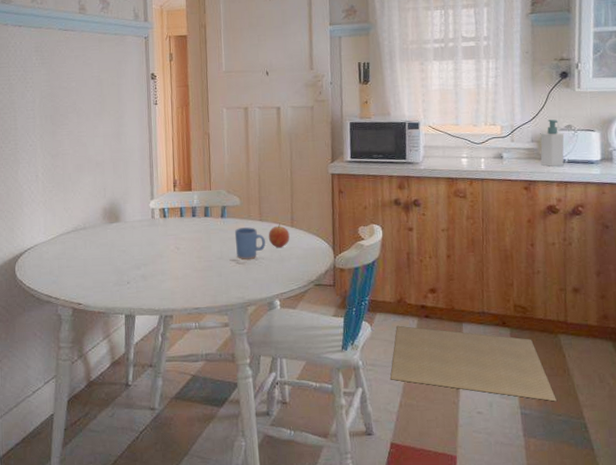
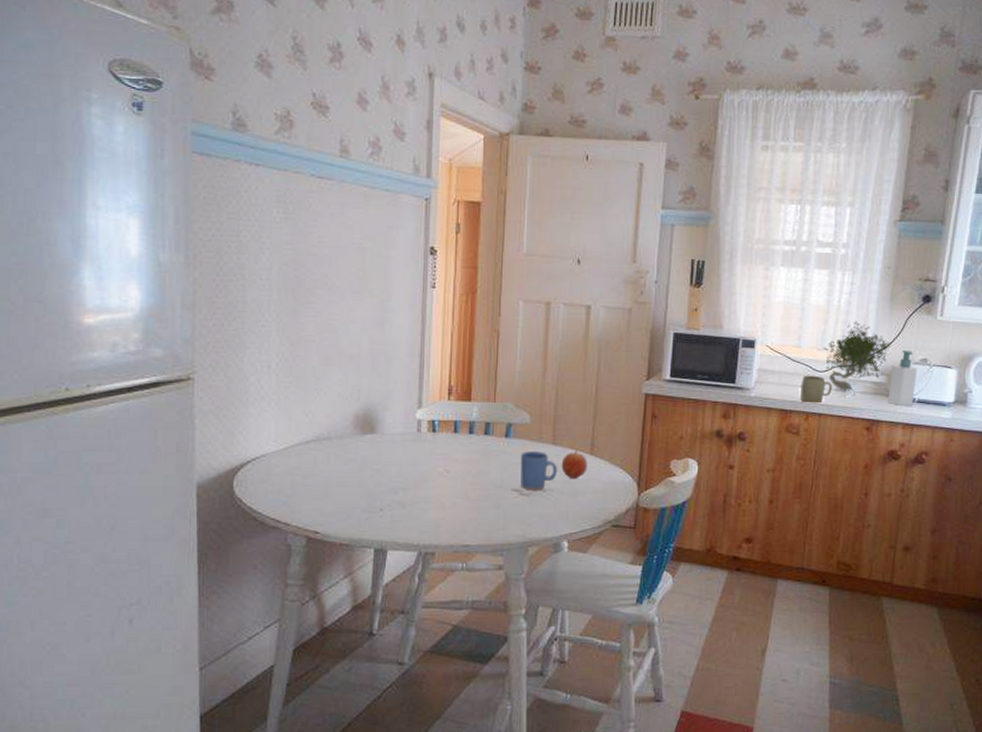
doormat: present [390,325,557,402] -> none [689,578,870,671]
mug: none [462,147,490,171] -> present [800,375,832,404]
plant: none [477,99,537,161] -> present [822,321,891,395]

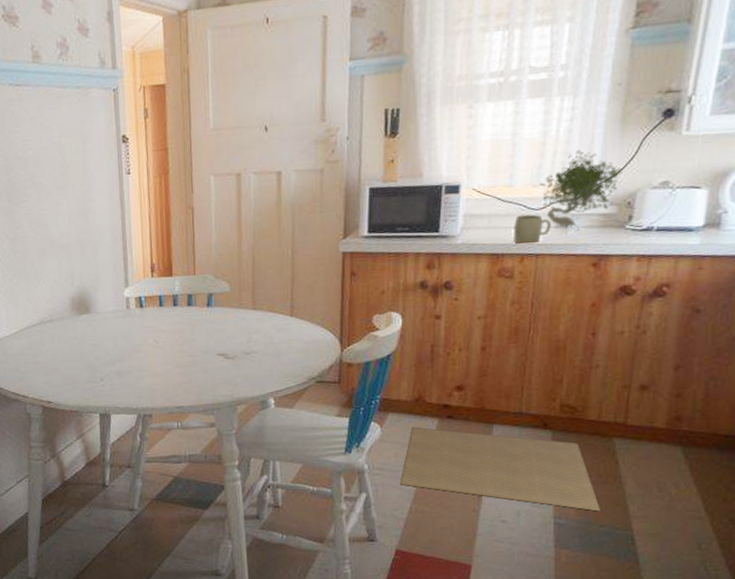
mug: present [520,451,557,490] -> none [222,317,259,354]
fruit: present [561,449,588,480] -> none [262,312,289,341]
doormat: none [689,578,870,671] -> present [401,427,600,512]
soap bottle: present [888,350,918,407] -> none [619,174,657,237]

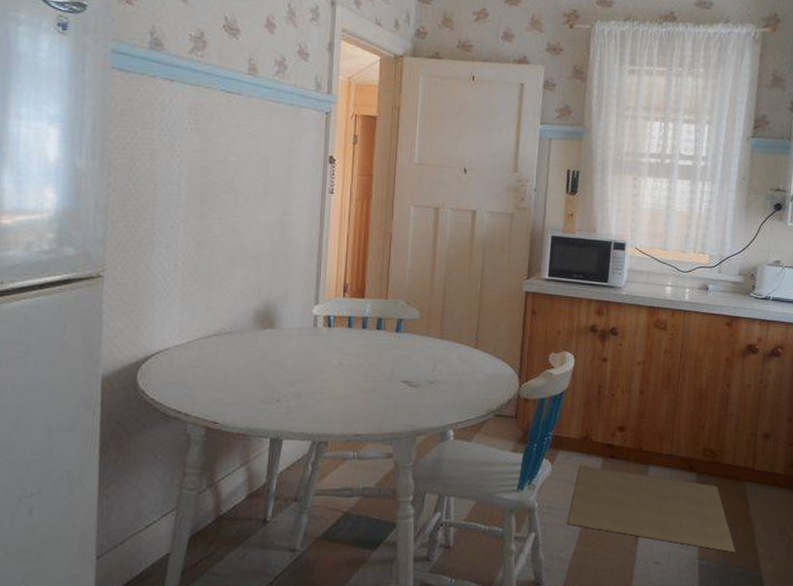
mug: present [514,214,551,245] -> none [667,275,695,301]
plant: present [538,149,622,231] -> none [685,226,747,294]

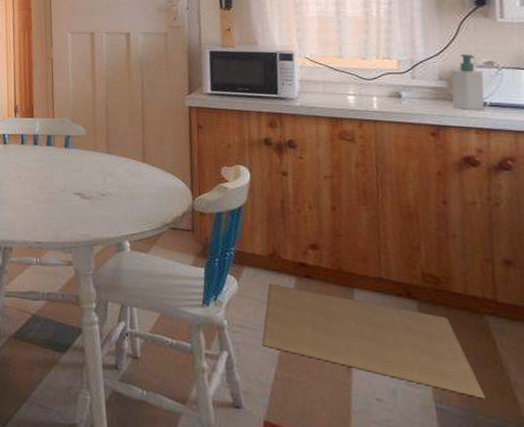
soap bottle: none [746,253,772,304] -> present [451,54,485,111]

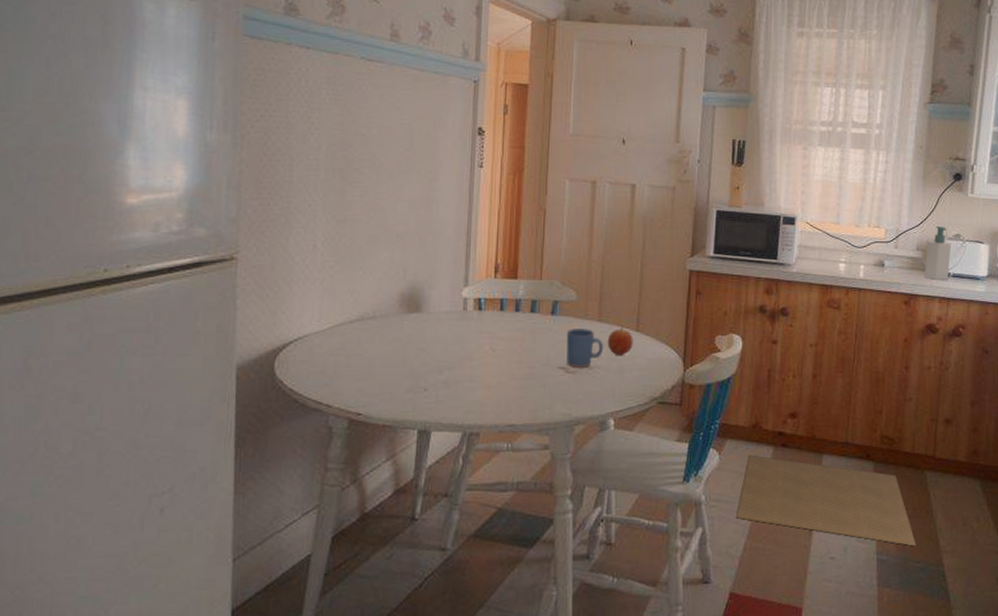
mug: none [79,160,114,194] -> present [566,329,603,368]
fruit: none [116,158,141,185] -> present [607,326,633,357]

